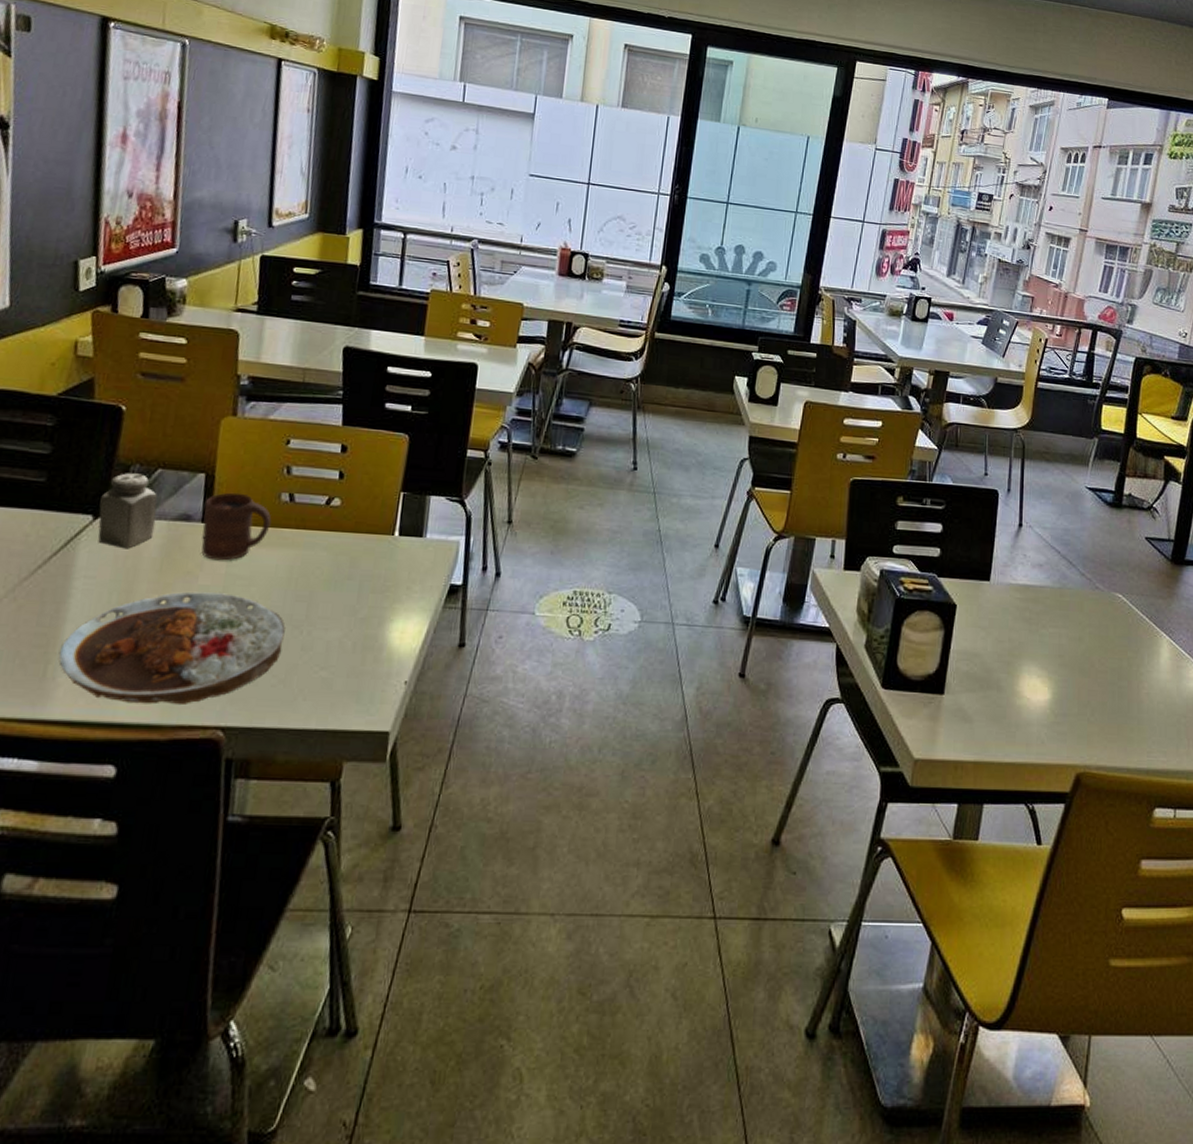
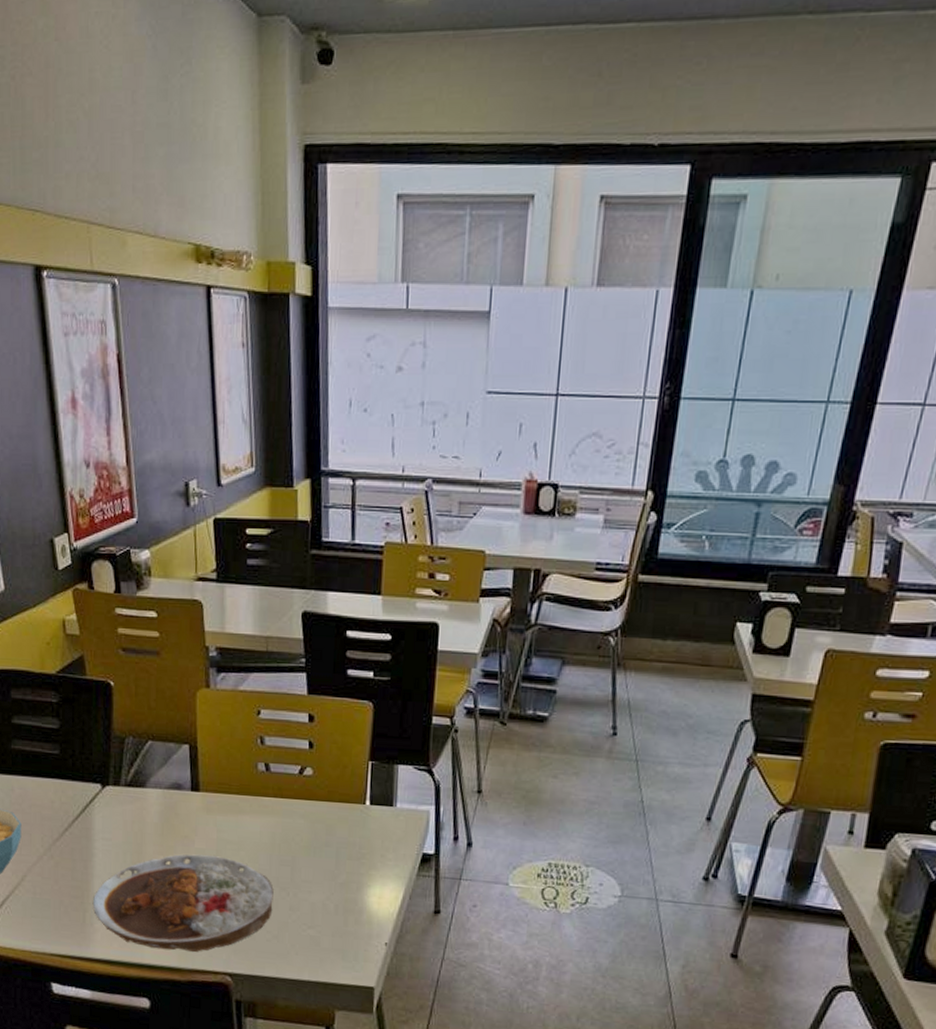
salt shaker: present [98,473,158,549] -> none [105,745,153,815]
cup: present [201,492,272,561] -> none [191,762,252,827]

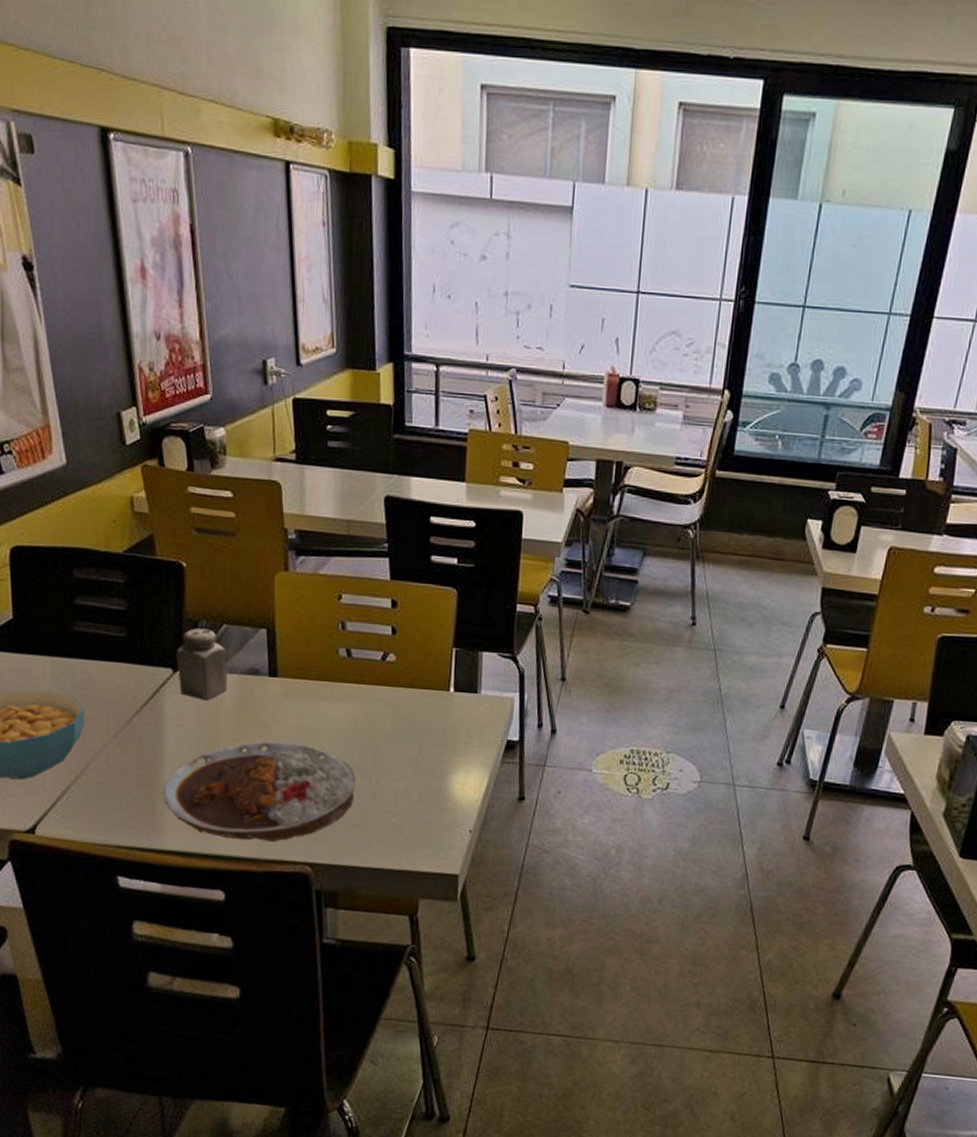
salt shaker: none [105,745,153,815] -> present [176,628,228,701]

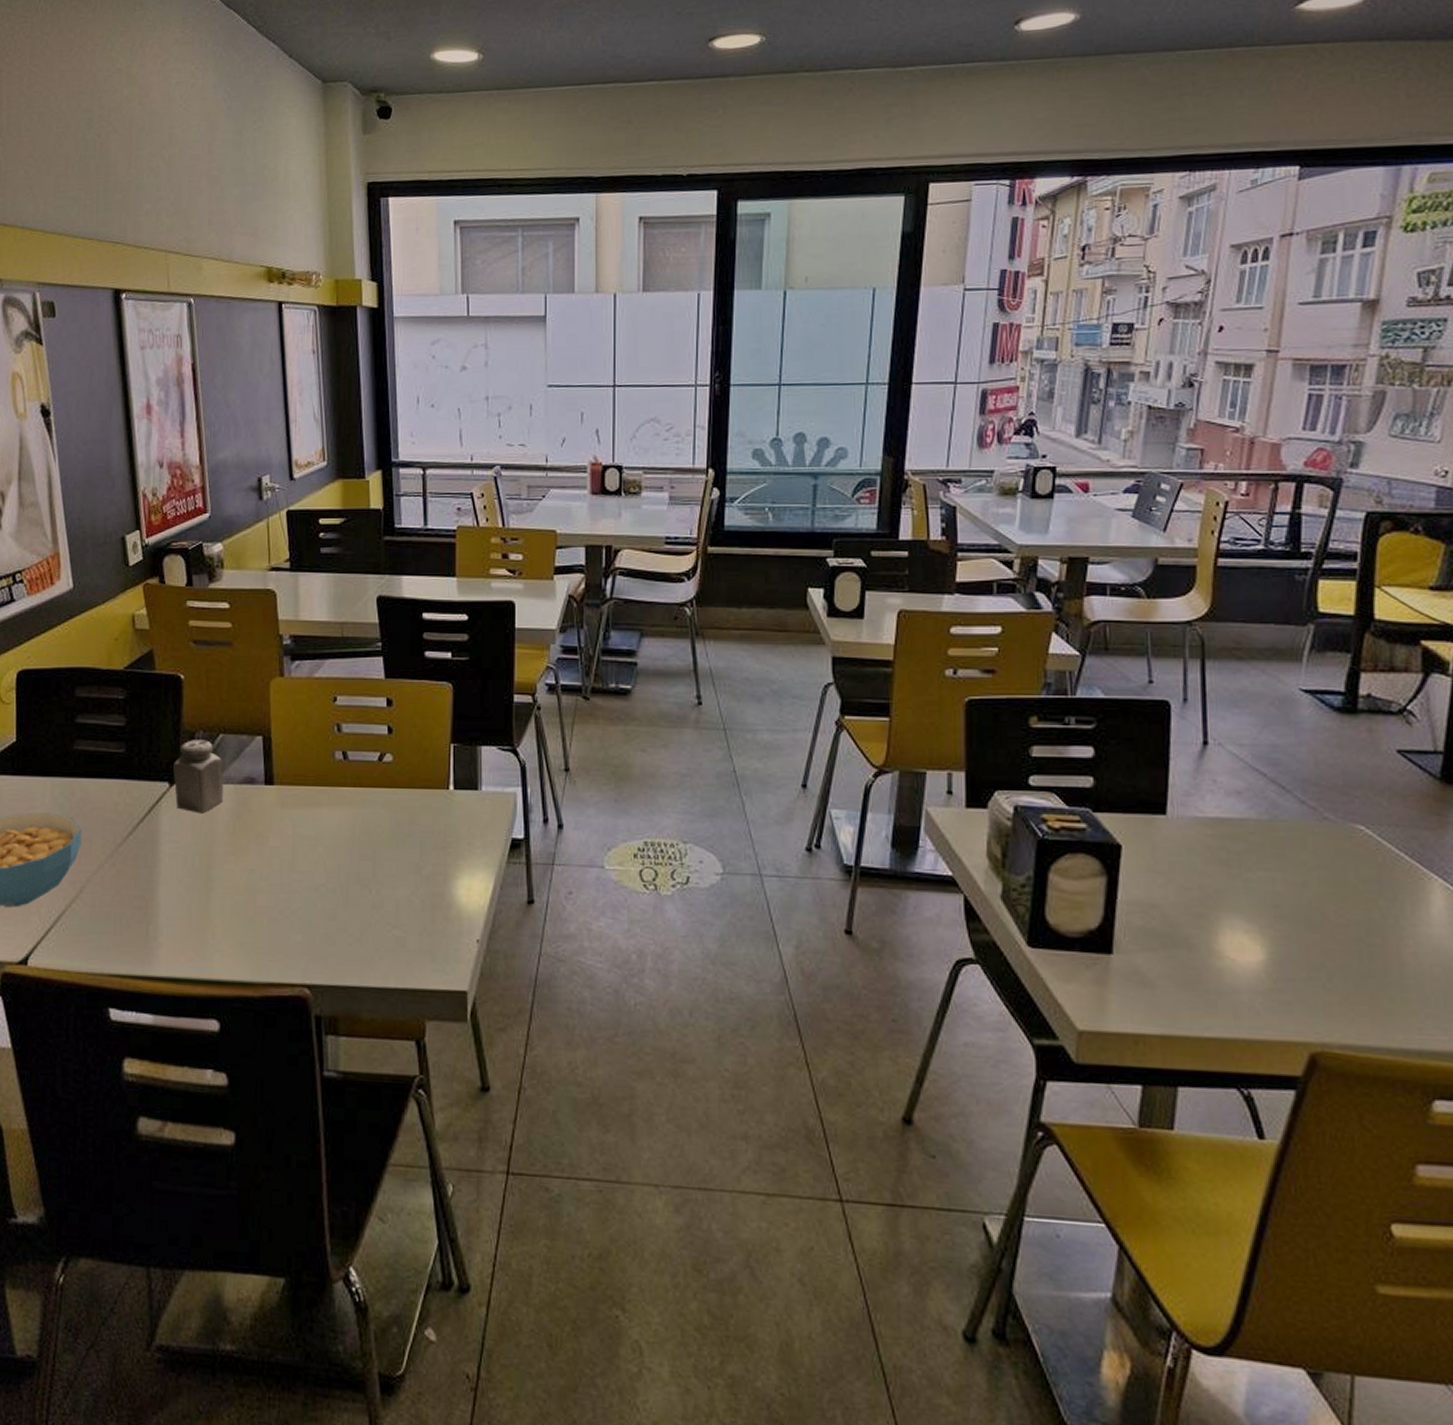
plate: present [162,741,355,842] -> none [157,853,354,963]

